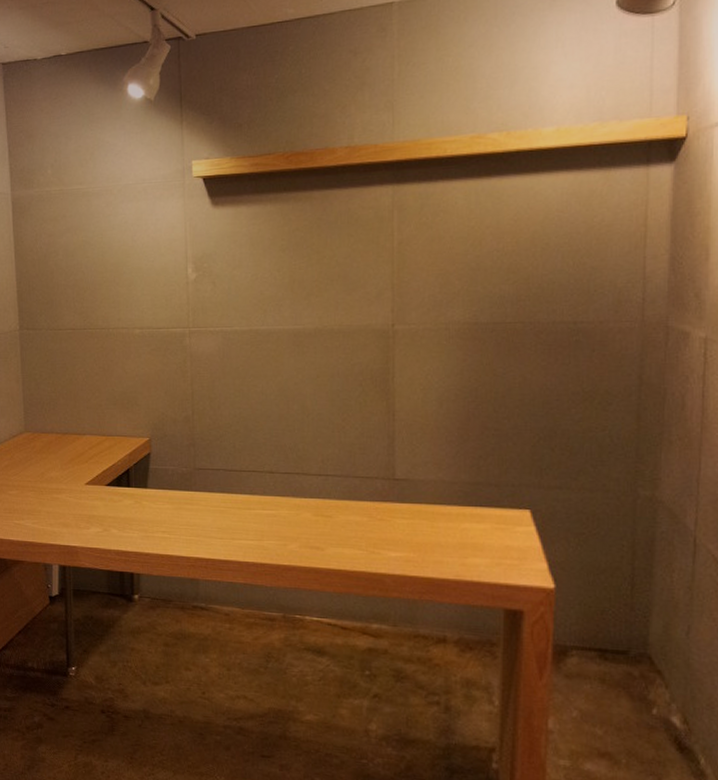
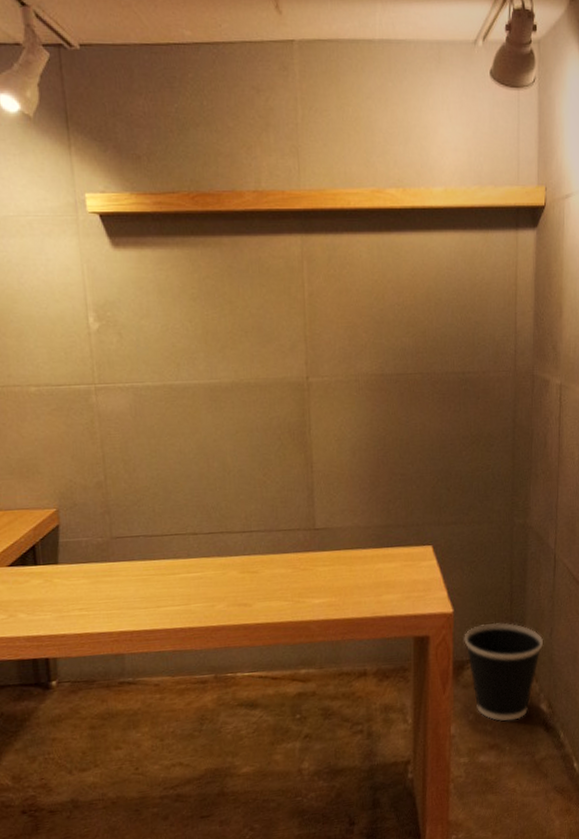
wastebasket: none [568,607,676,729] -> present [464,622,543,721]

